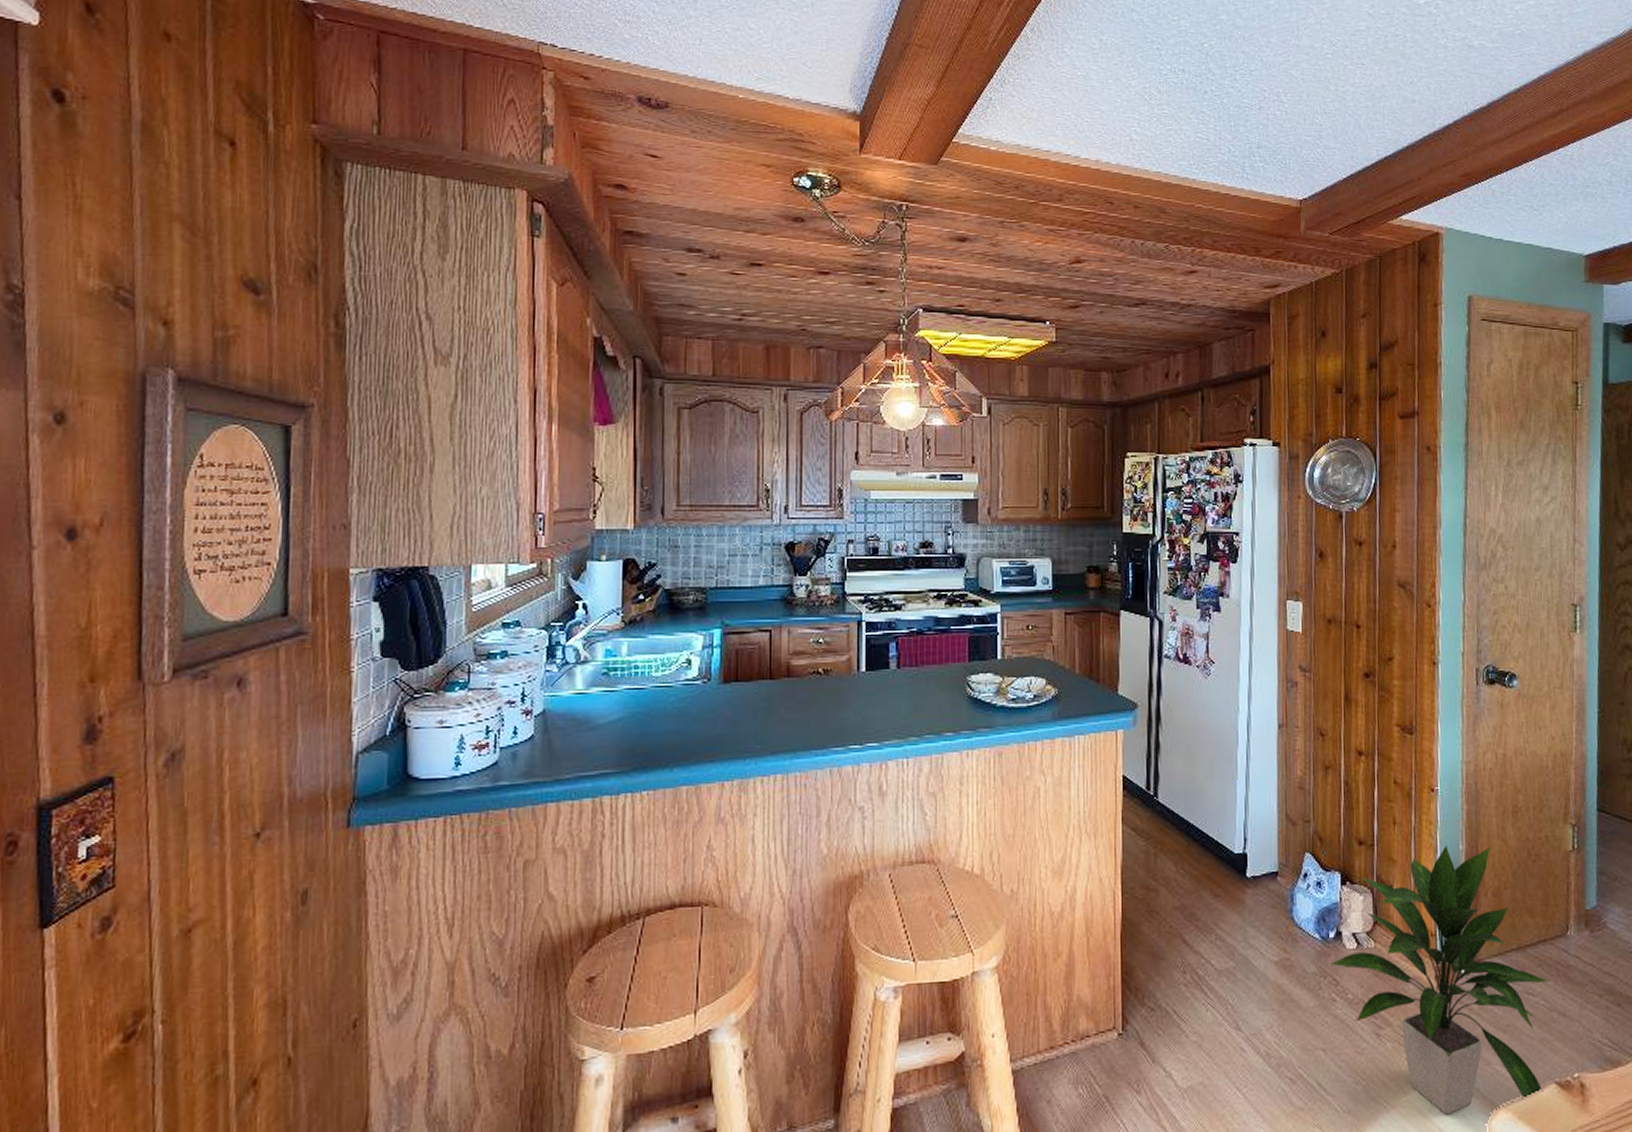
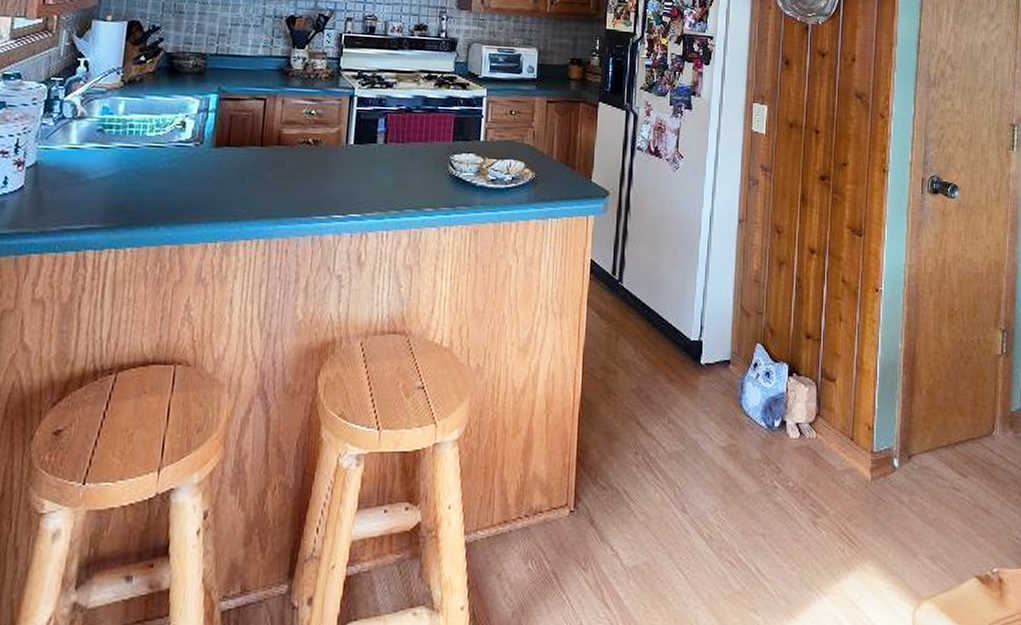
indoor plant: present [1329,844,1550,1115] -> none [773,342,976,604]

